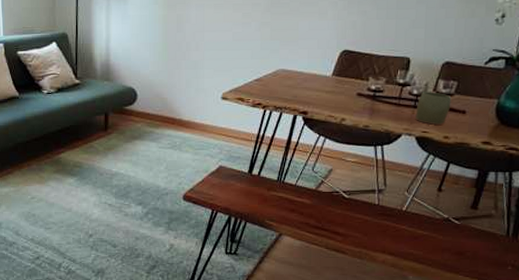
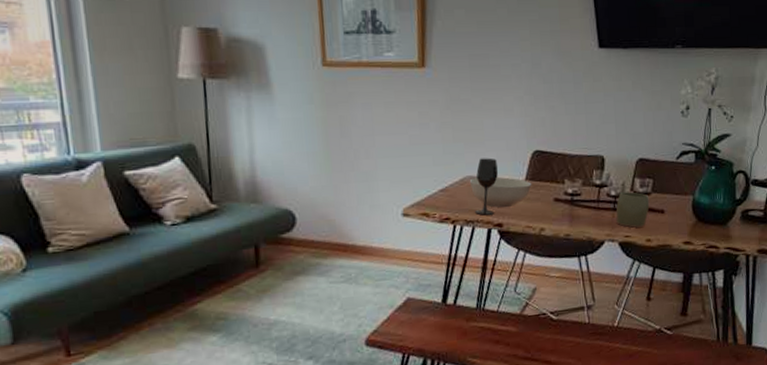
bowl: none [281,71,338,99] -> present [469,177,532,208]
wine glass: none [284,54,308,103] -> present [475,158,498,216]

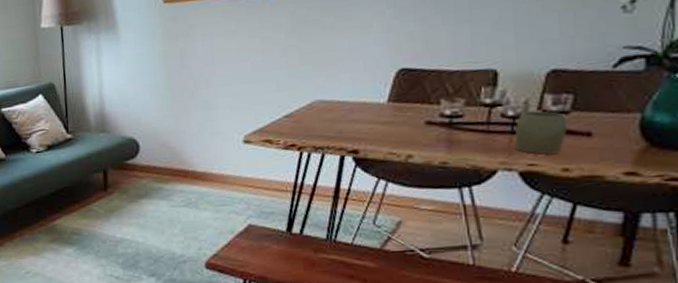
bowl: present [469,177,532,208] -> none [318,100,396,134]
wine glass: present [475,158,498,216] -> none [325,79,353,142]

